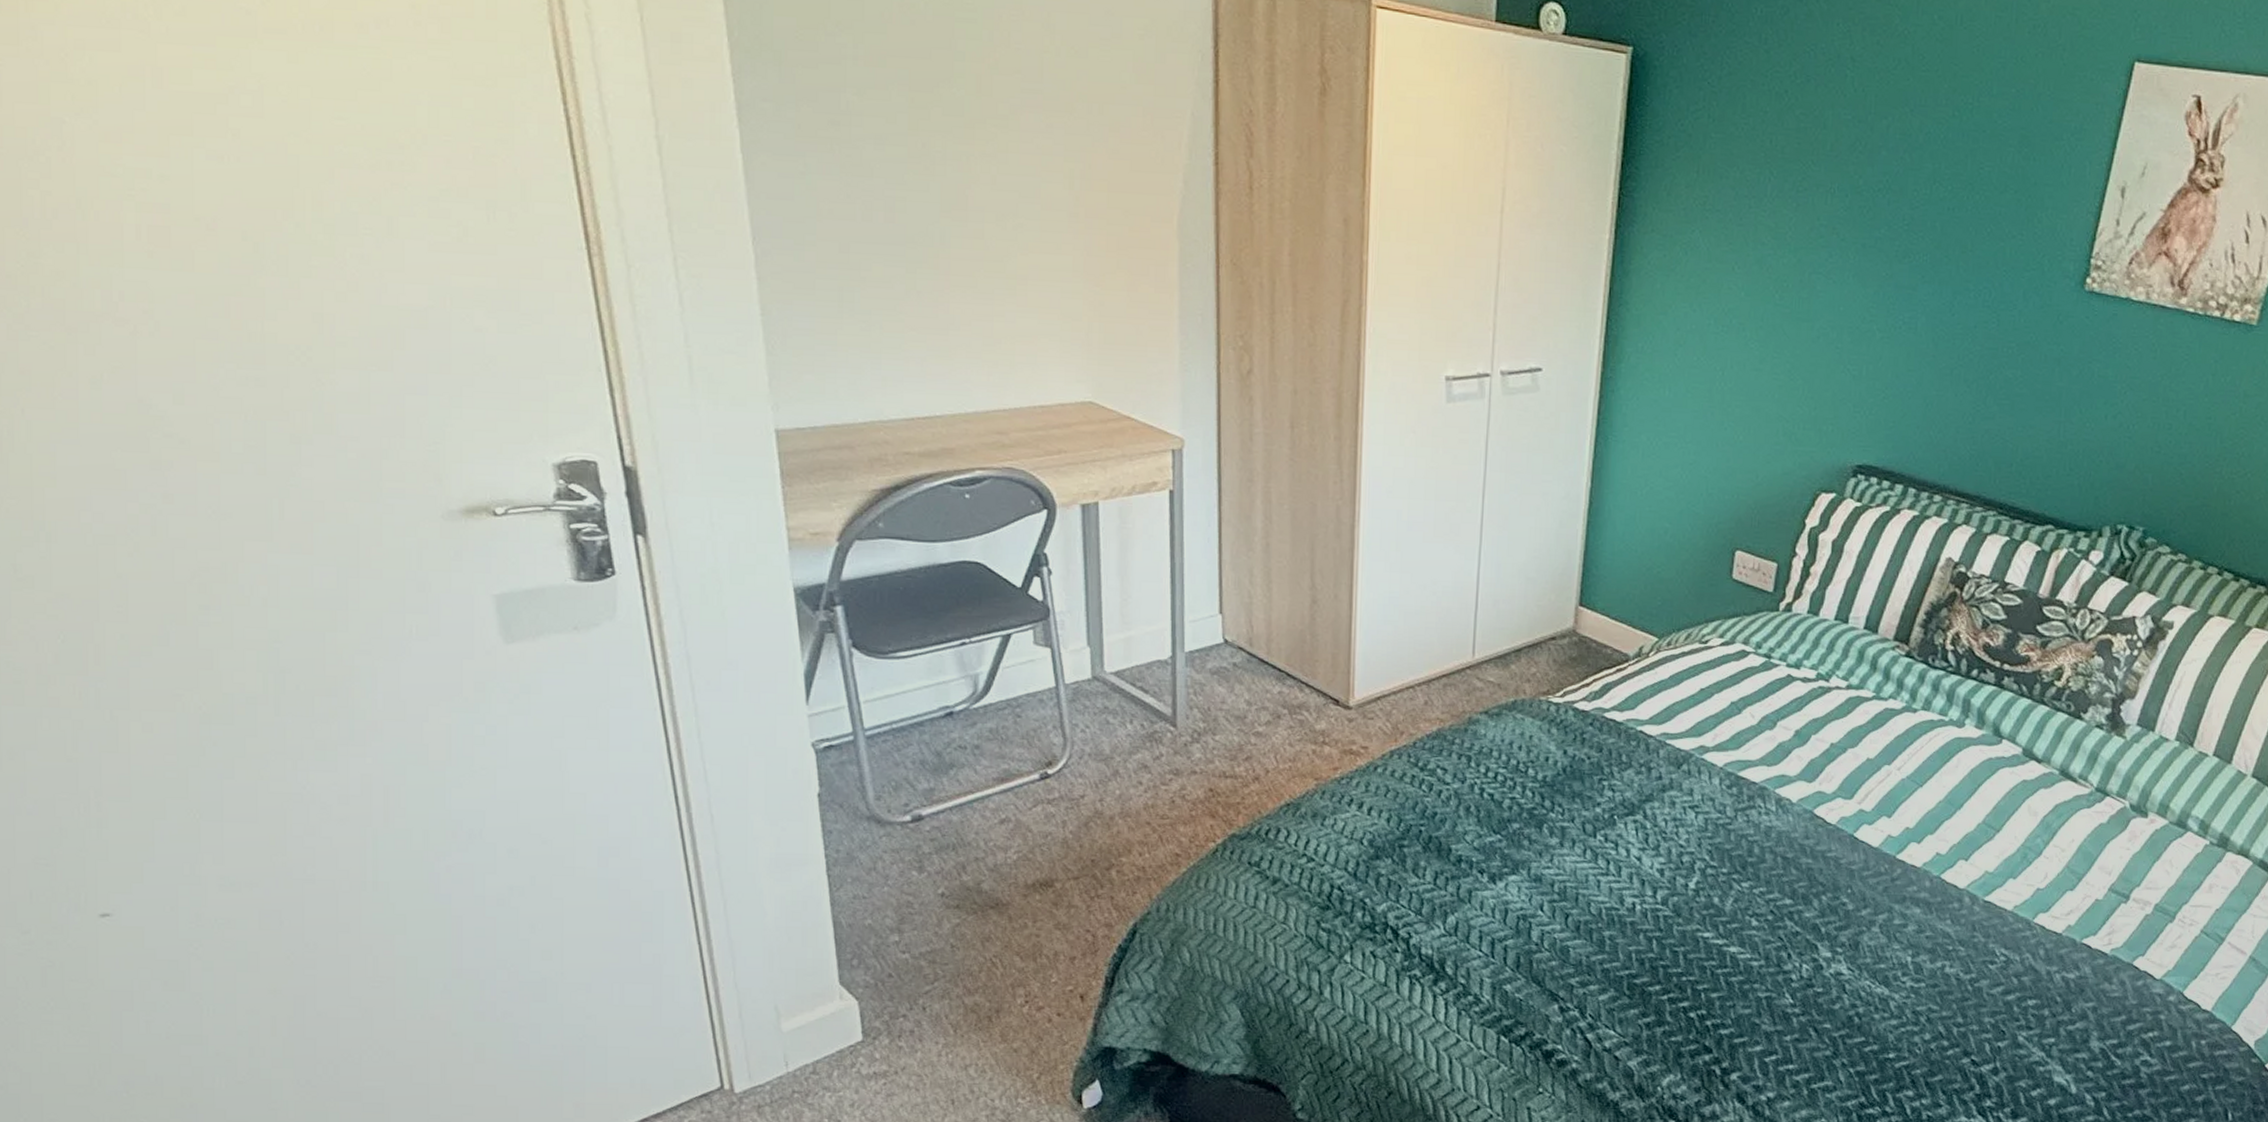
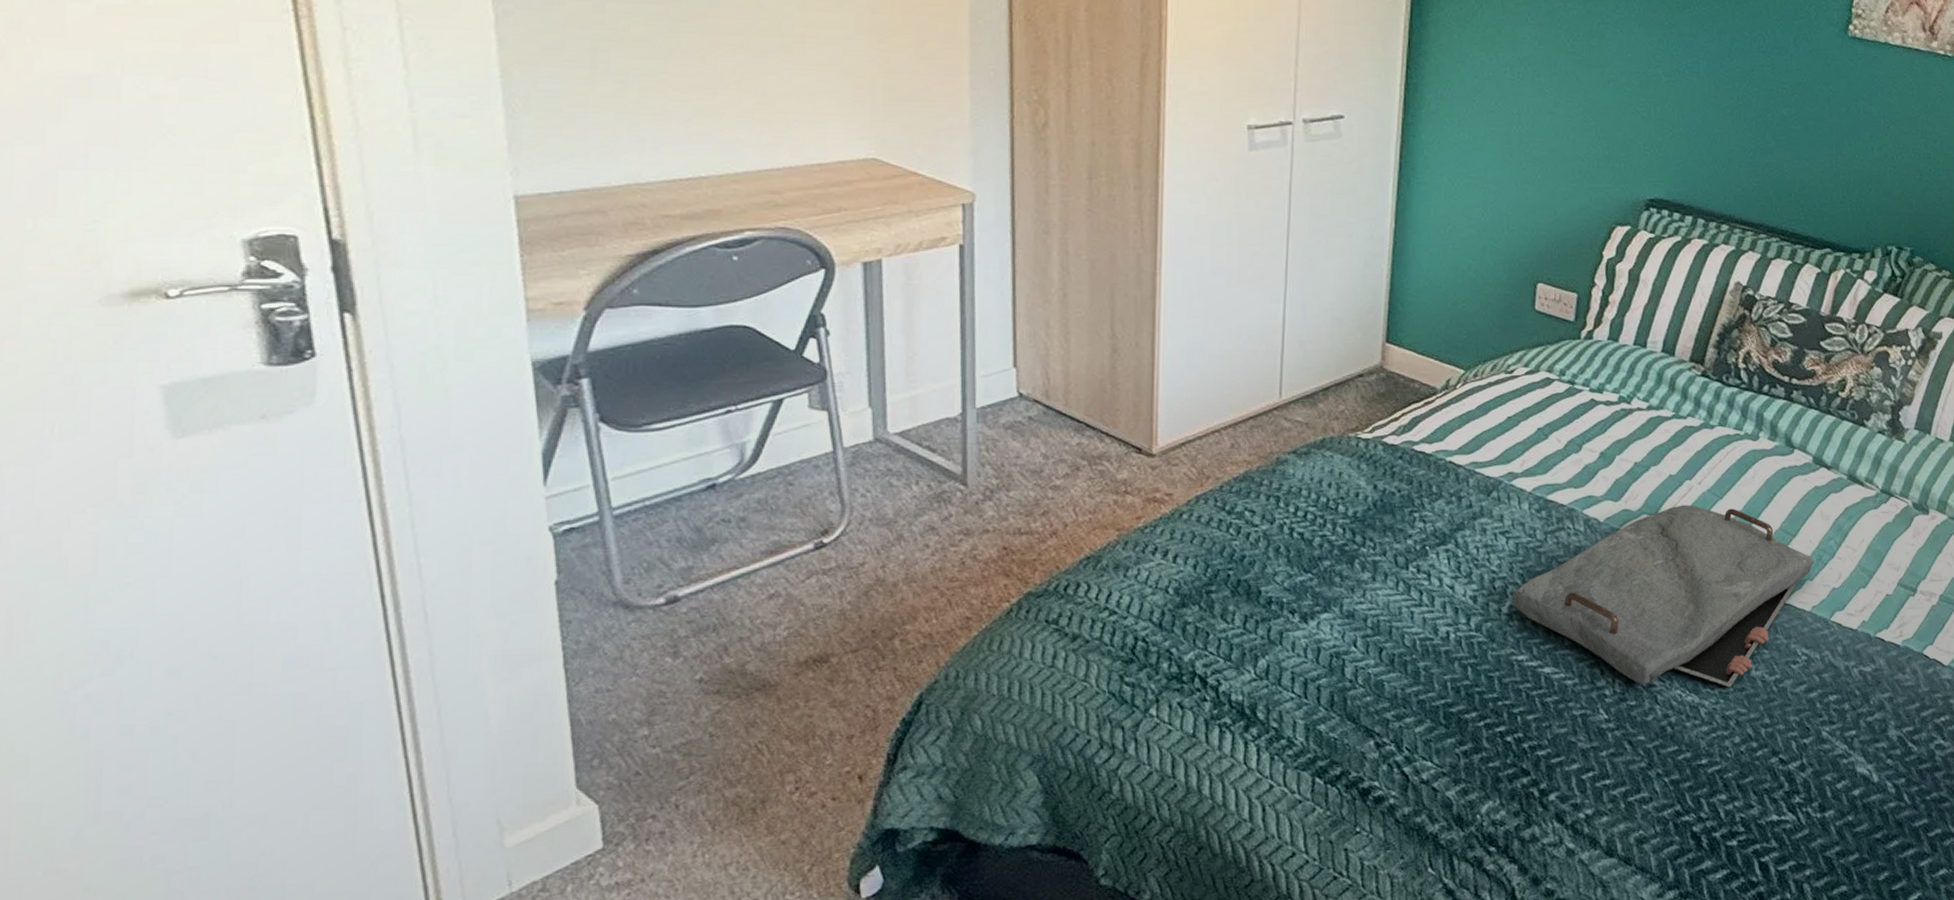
serving tray: none [1699,790,2018,982] -> present [1512,505,1814,687]

